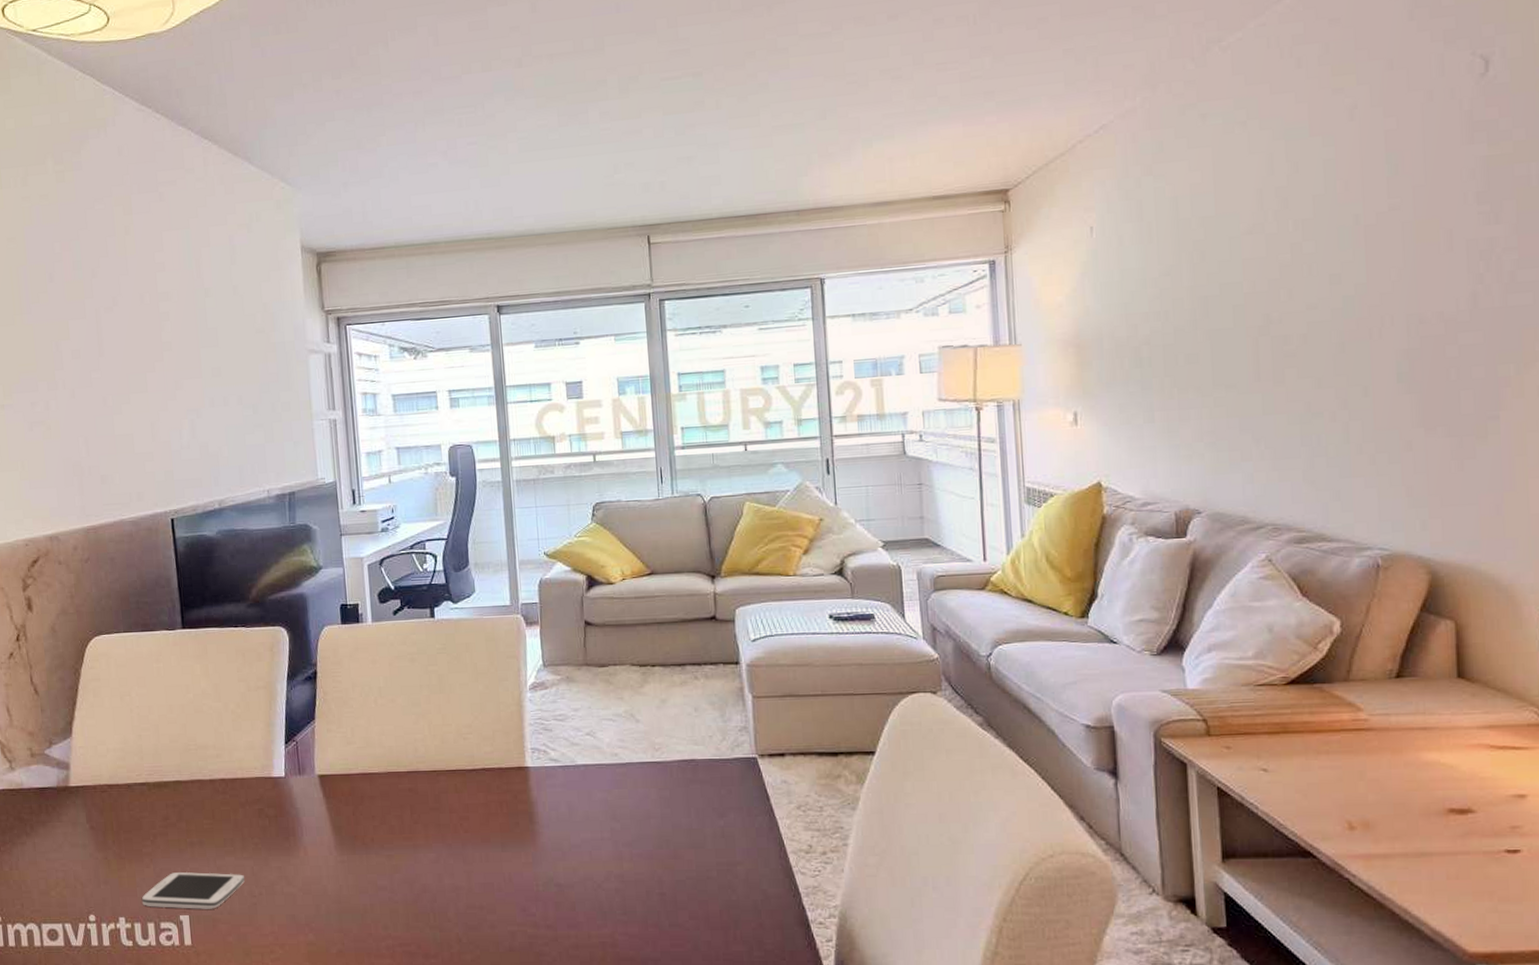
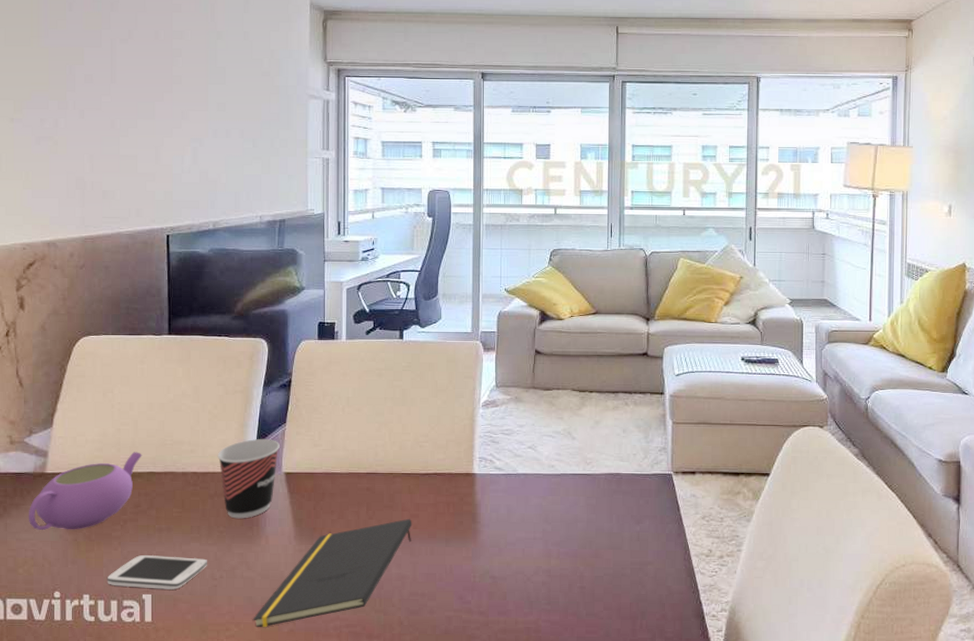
teapot: none [55,759,167,848] -> present [28,452,142,530]
cup: none [244,738,310,829] -> present [217,438,280,519]
notepad: none [297,821,463,949] -> present [252,518,412,628]

